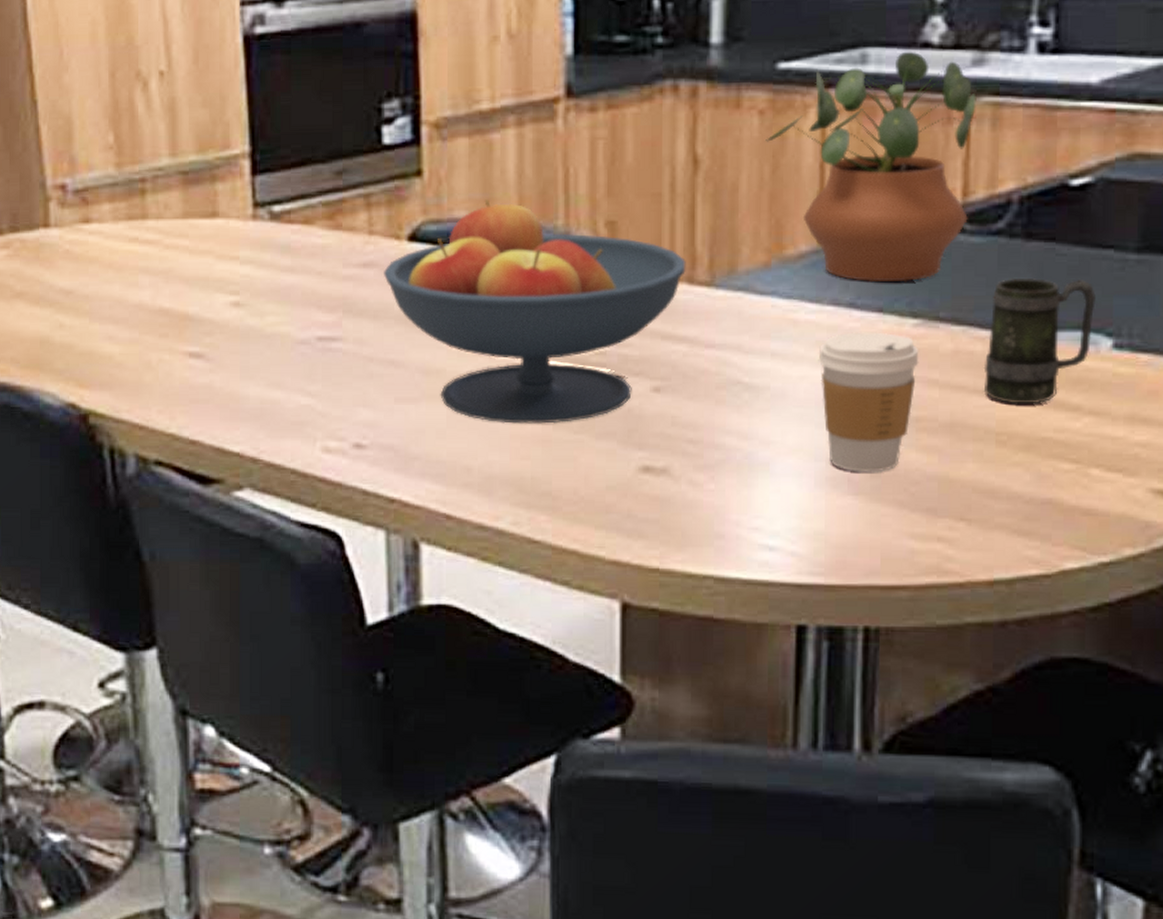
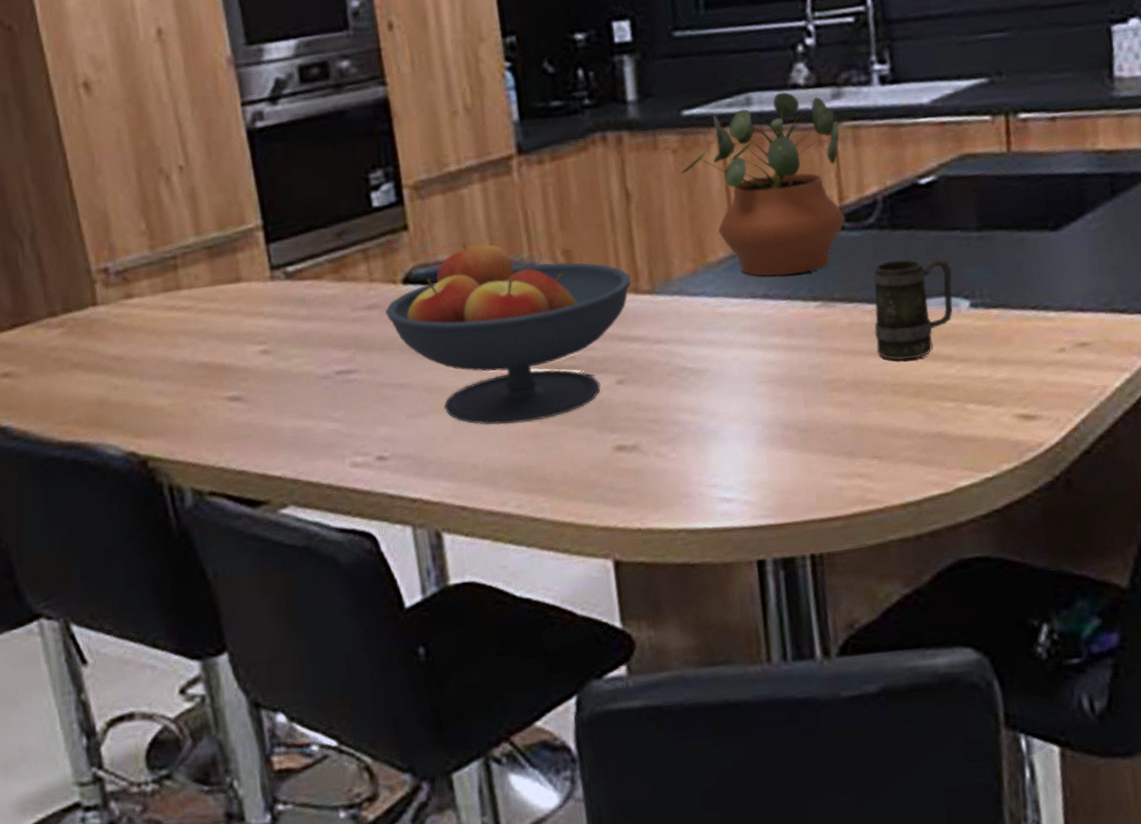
coffee cup: present [818,332,919,473] -> none [745,315,824,430]

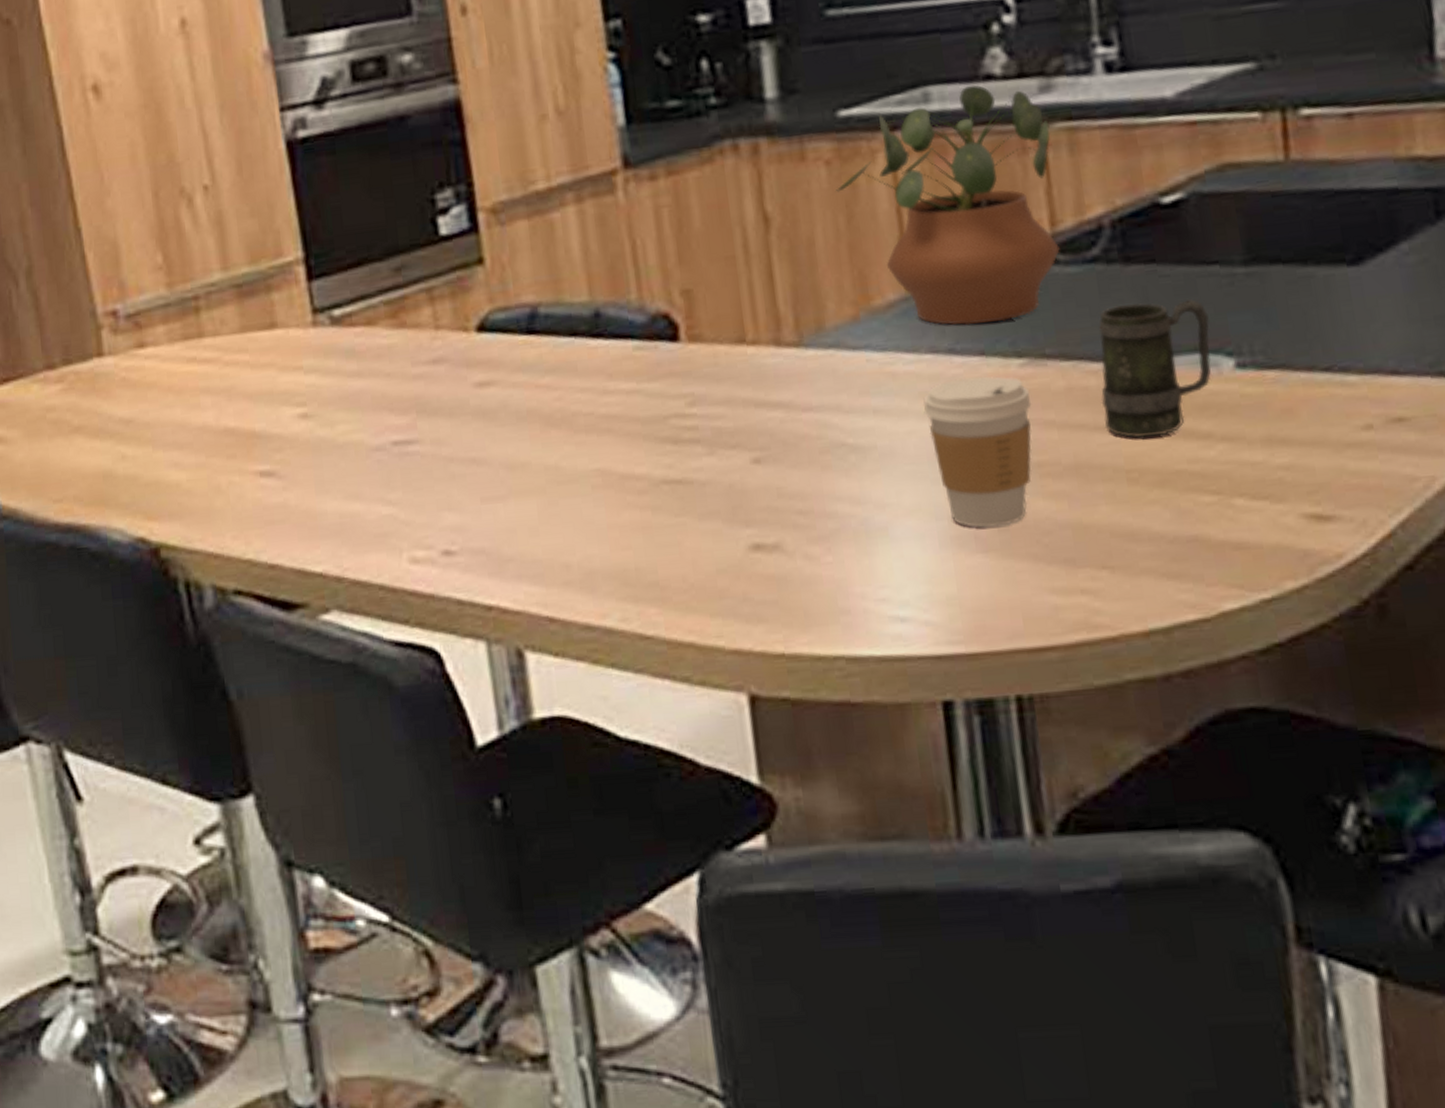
fruit bowl: present [385,243,631,425] -> none [454,280,771,514]
coffee cup: none [745,315,824,430] -> present [923,376,1032,528]

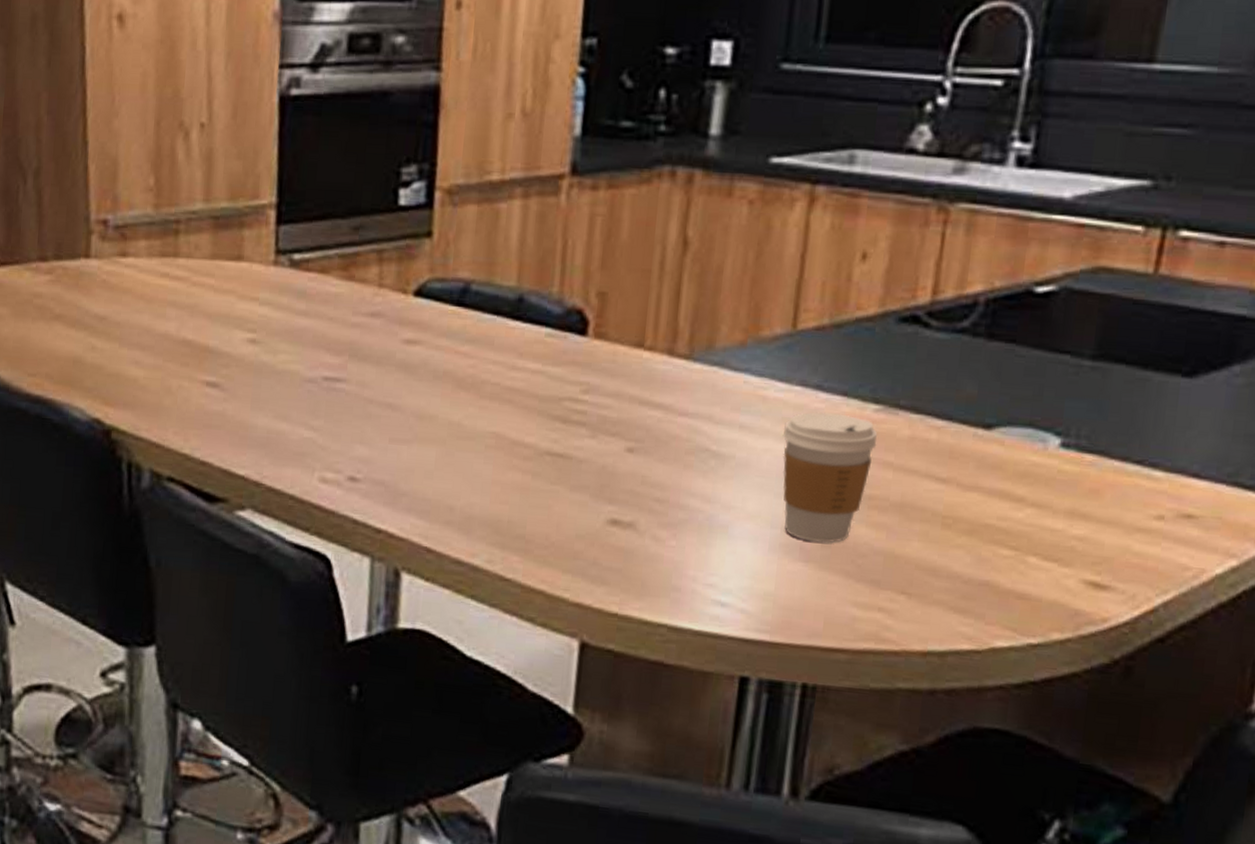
potted plant: present [836,85,1060,326] -> none [752,155,954,370]
mug: present [1099,299,1212,439] -> none [934,374,1049,492]

